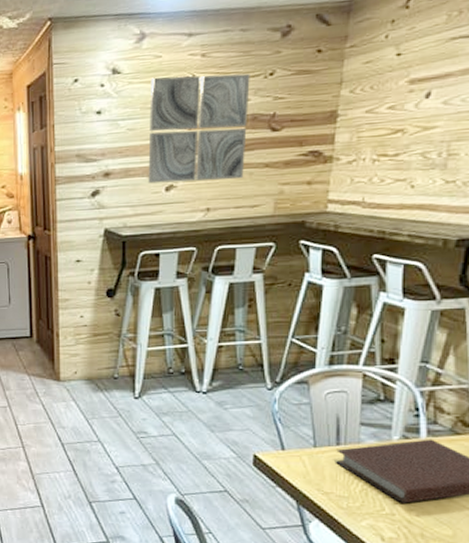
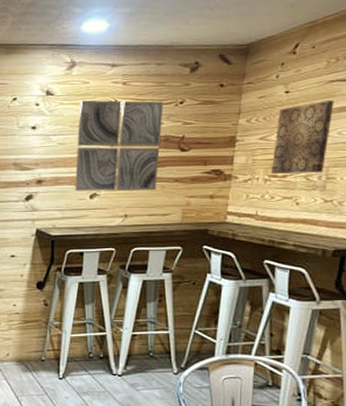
wall art: none [379,61,457,153] -> present [270,100,334,174]

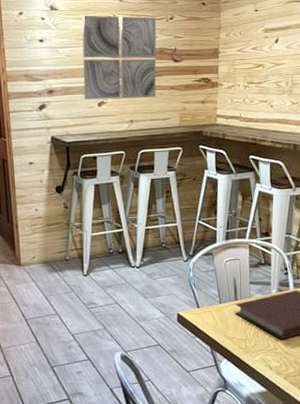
wall art: present [270,100,334,174] -> none [248,17,293,81]

